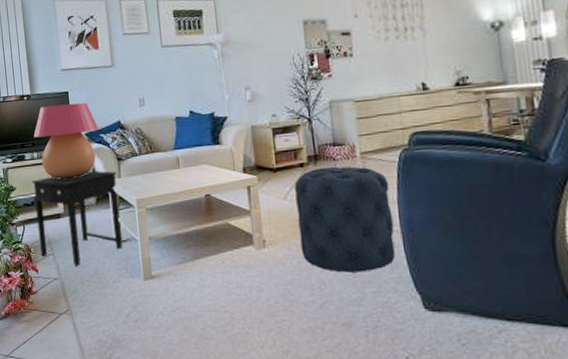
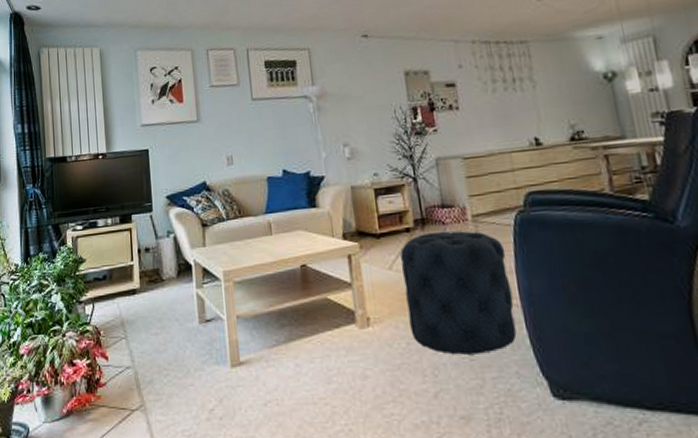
side table: present [32,170,122,266] -> none [105,238,206,351]
table lamp: present [33,102,99,179] -> none [108,161,182,249]

